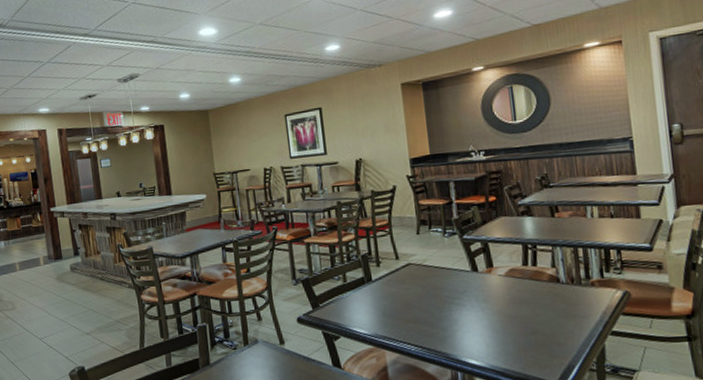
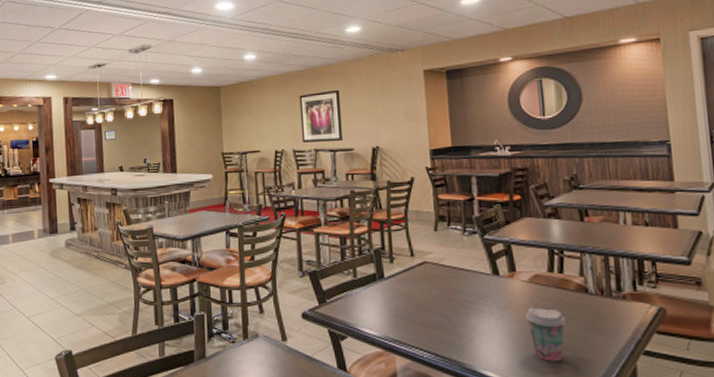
coffee cup: none [502,298,540,347] -> present [525,307,566,362]

